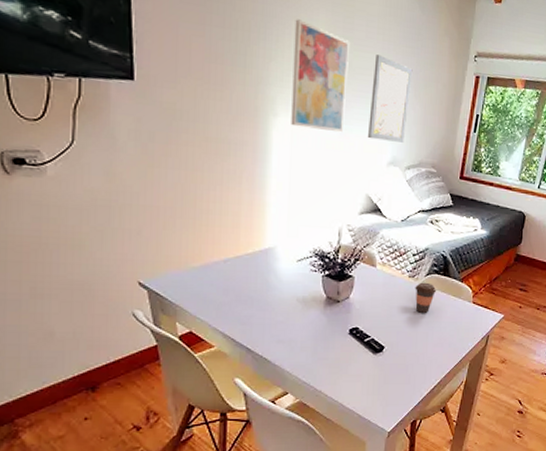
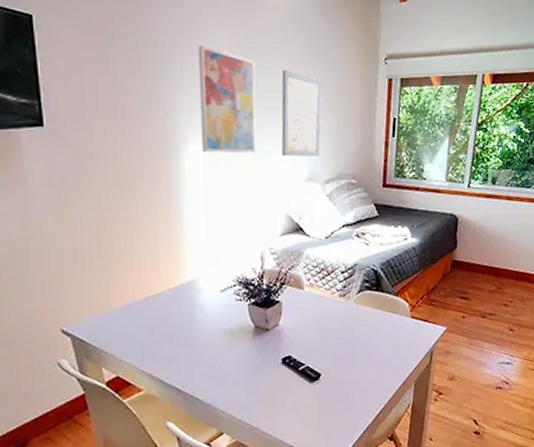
coffee cup: present [415,282,437,313] -> none [347,300,371,334]

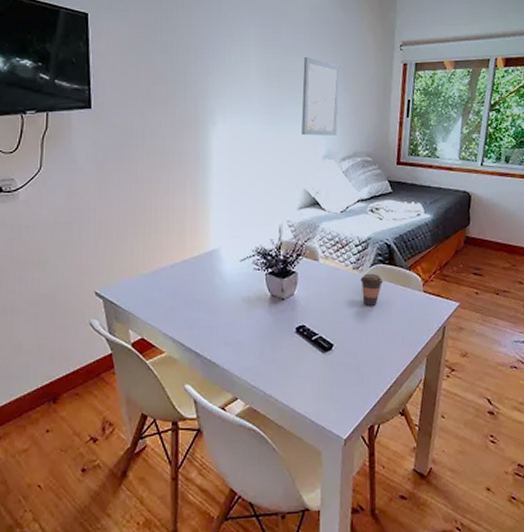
wall art: present [197,45,256,154] -> none [228,36,280,133]
coffee cup: none [347,300,371,334] -> present [360,273,384,306]

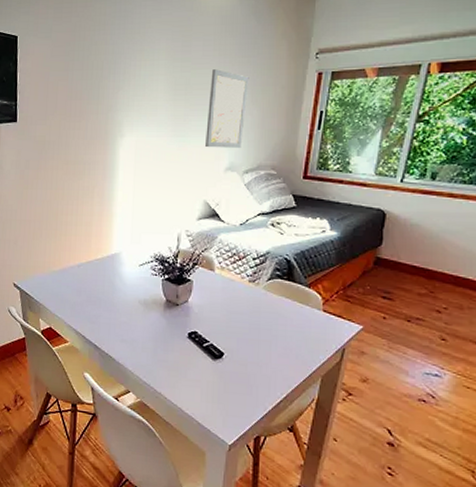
coffee cup: present [360,273,384,306] -> none [256,287,280,320]

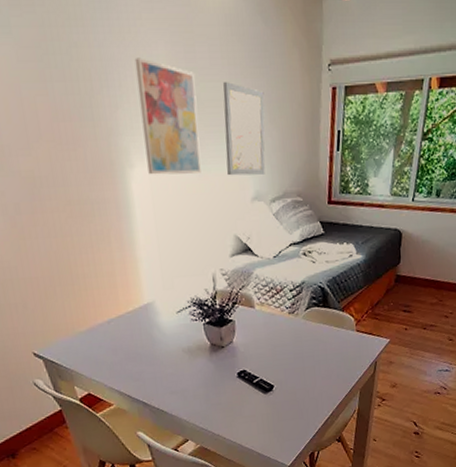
wall art: none [135,51,188,145] -> present [134,58,201,175]

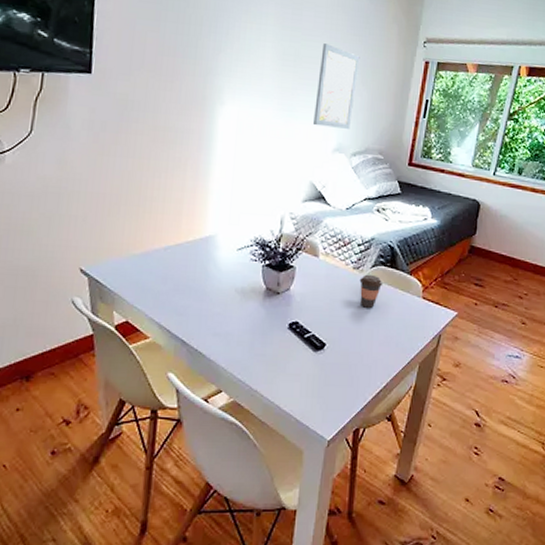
wall art: present [134,58,201,175] -> none [237,12,298,120]
coffee cup: none [296,316,319,348] -> present [359,274,383,308]

